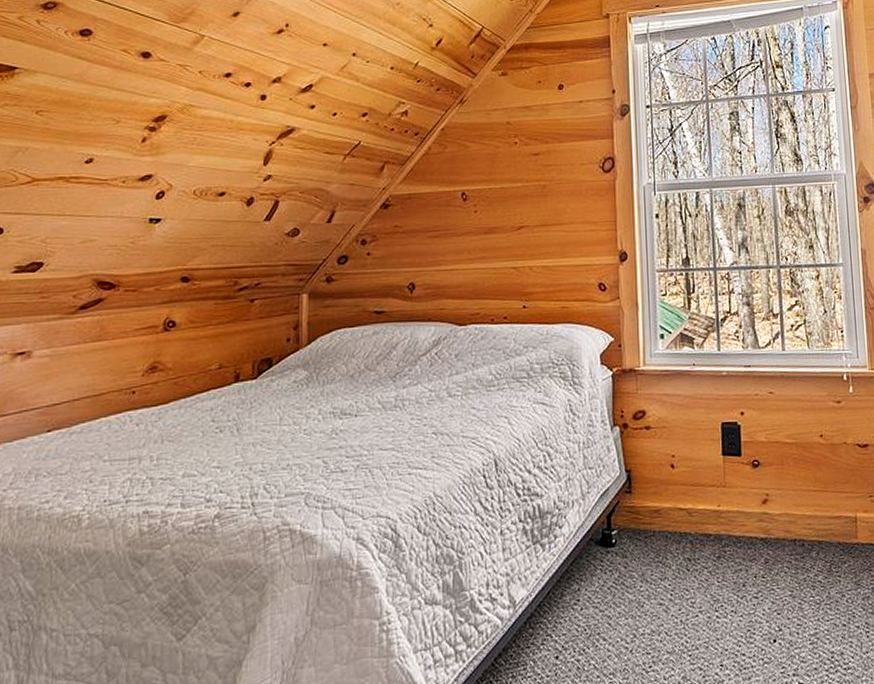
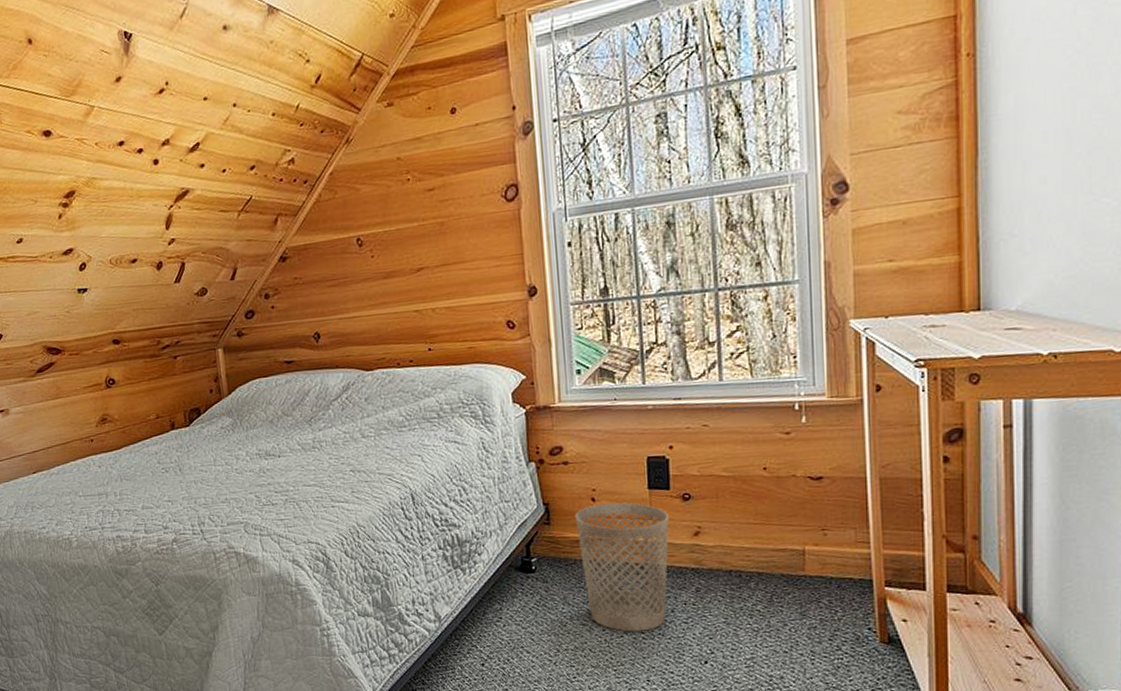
wastebasket: none [655,469,741,610] -> present [574,502,669,632]

